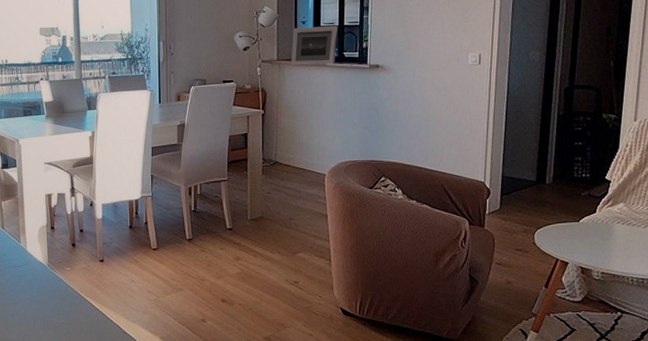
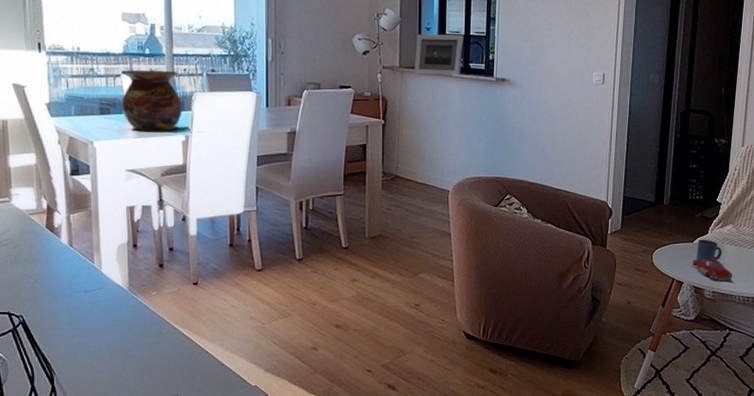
vase: none [40,75,89,130] -> present [122,69,182,132]
toy car: none [578,238,624,262] -> present [692,258,732,282]
mug: none [582,218,613,240] -> present [696,239,723,261]

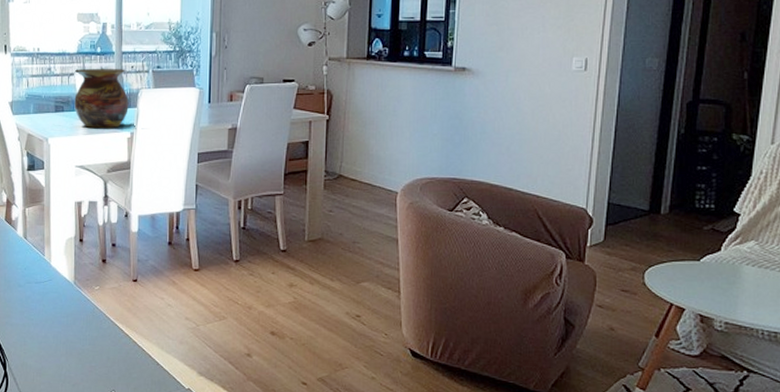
picture frame: present [414,34,464,76] -> none [363,21,419,67]
toy car: present [692,258,732,282] -> none [697,281,754,311]
mug: present [696,239,723,261] -> none [703,257,741,284]

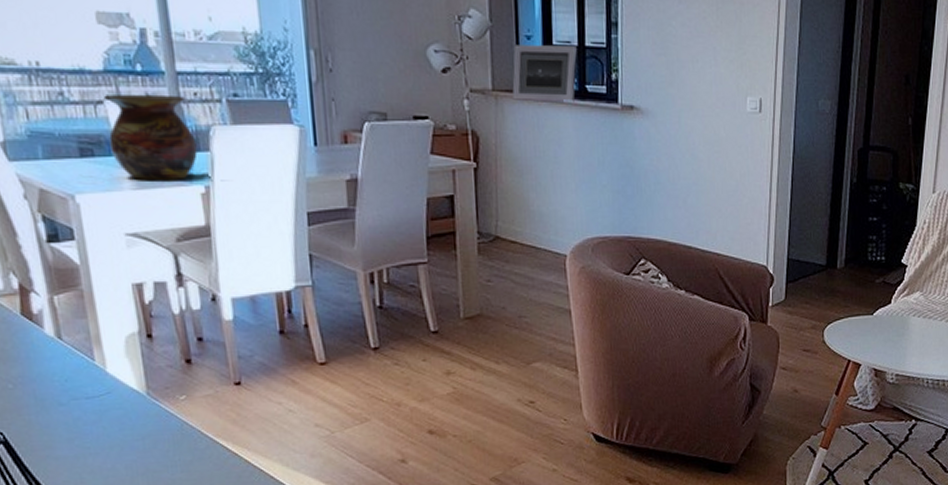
picture frame: none [363,21,419,67] -> present [512,44,577,103]

